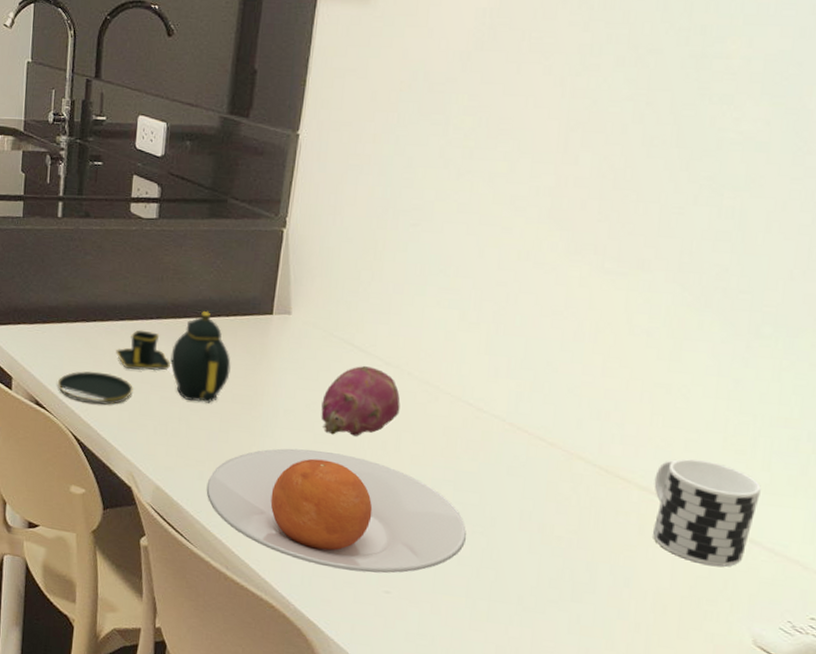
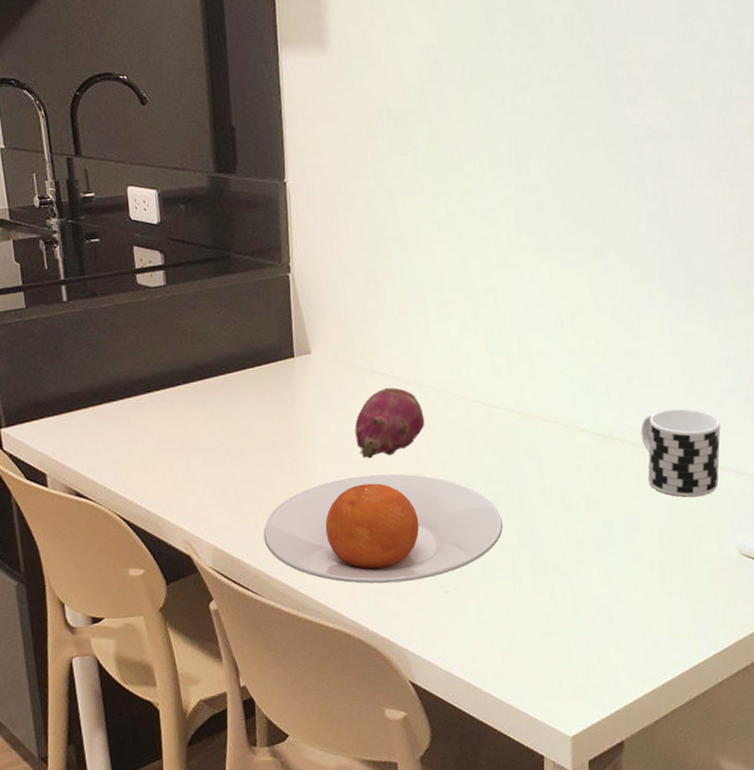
teapot: present [57,311,231,405] -> none [95,367,266,484]

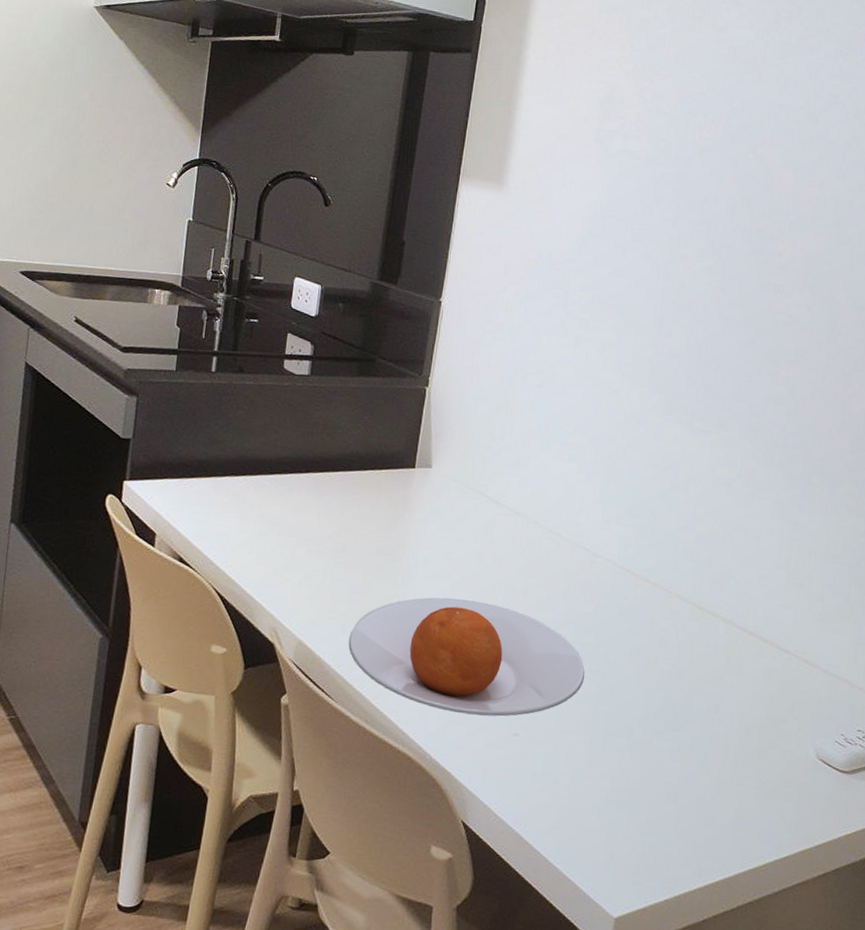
fruit: present [354,387,425,459] -> none [457,515,528,583]
cup: present [641,408,721,497] -> none [736,593,817,689]

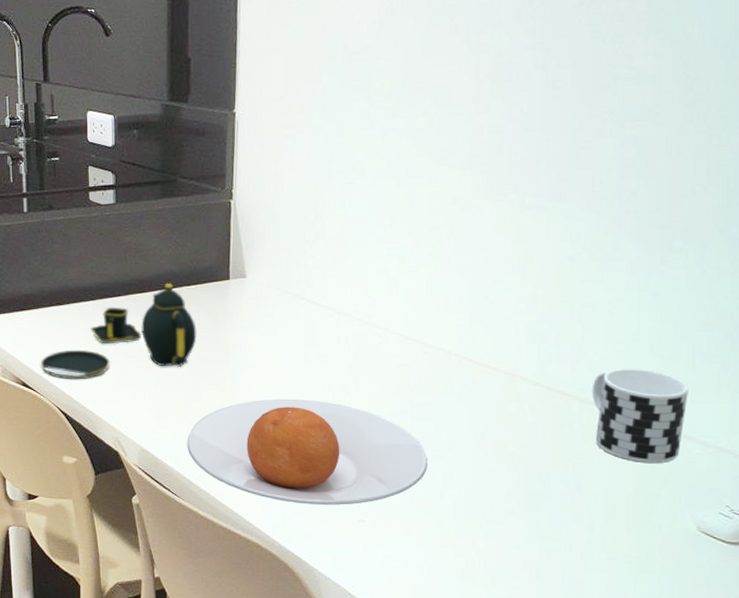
teapot: none [202,465,375,560] -> present [40,284,197,380]
cup: none [736,593,817,689] -> present [592,368,688,464]

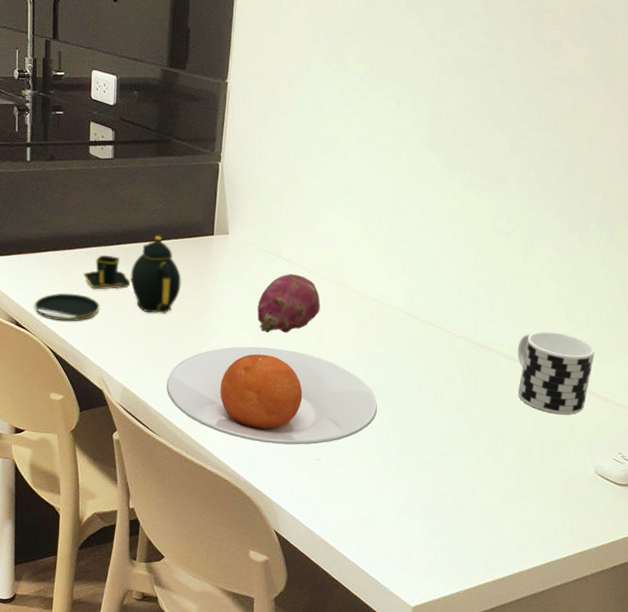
fruit: none [283,316,355,383] -> present [257,273,320,333]

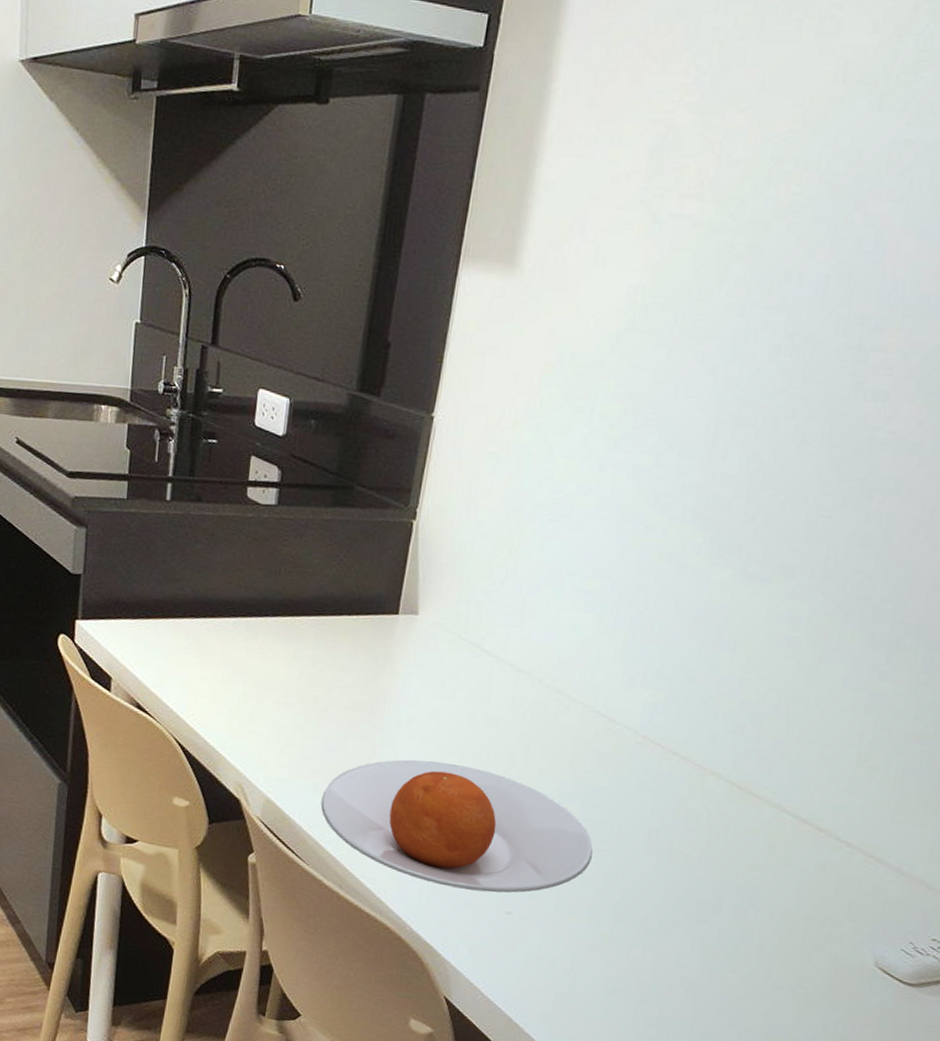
teapot: present [34,236,181,322] -> none [161,609,352,710]
fruit: present [257,273,320,333] -> none [445,671,530,748]
cup: present [517,331,595,415] -> none [782,775,892,887]

